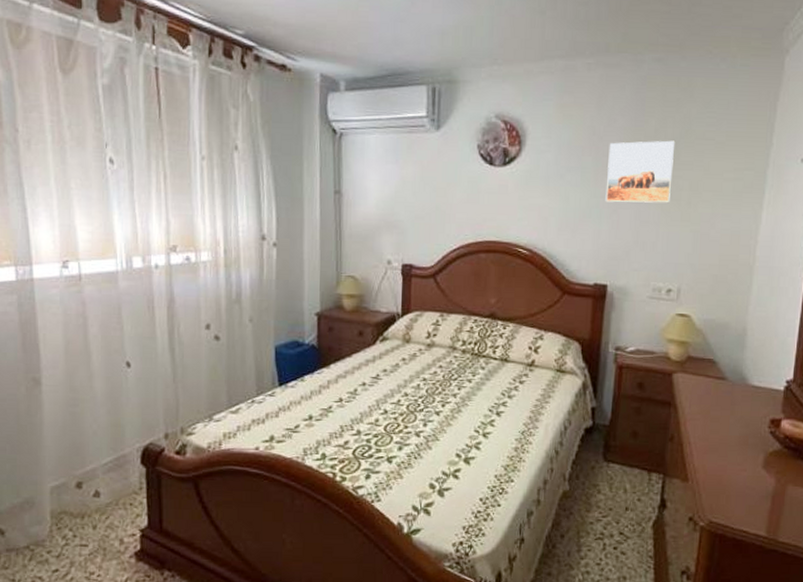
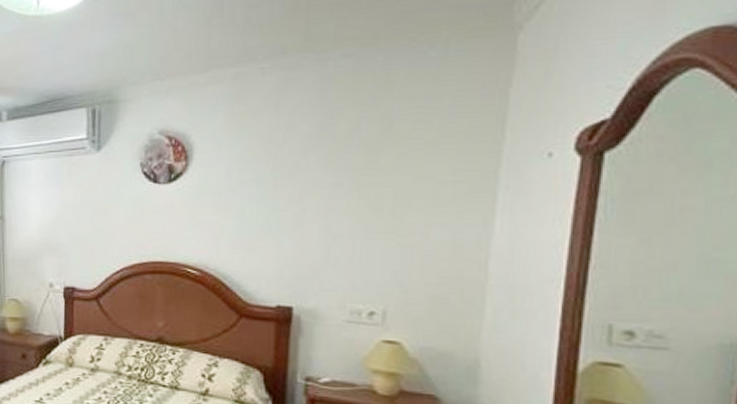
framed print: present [605,140,676,203] -> none [287,143,373,216]

